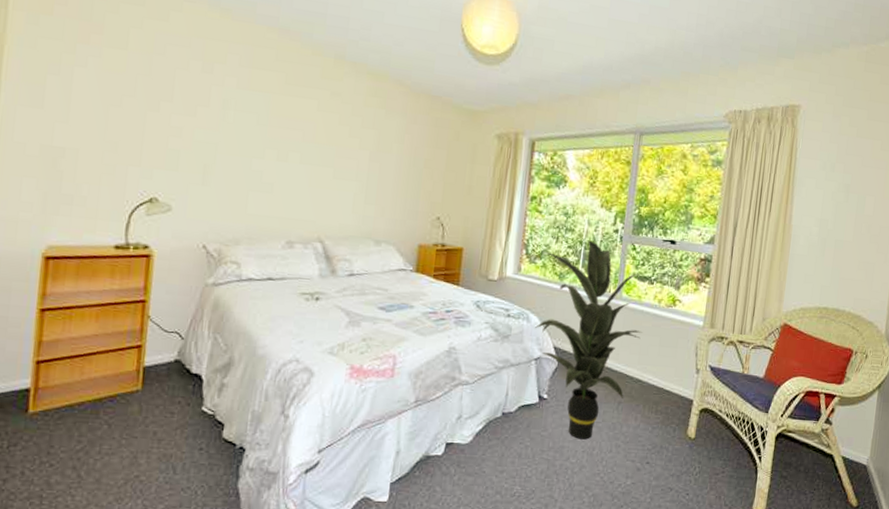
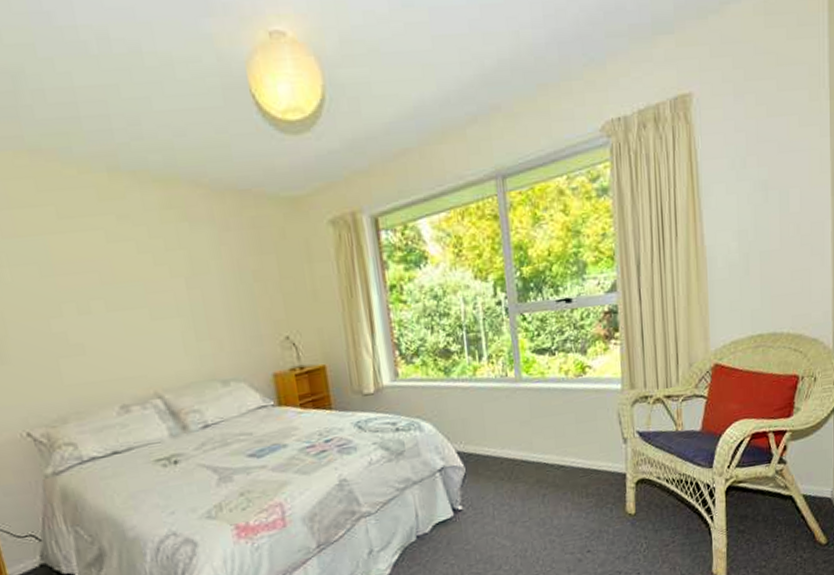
indoor plant: present [535,240,642,440] -> none [414,321,554,544]

